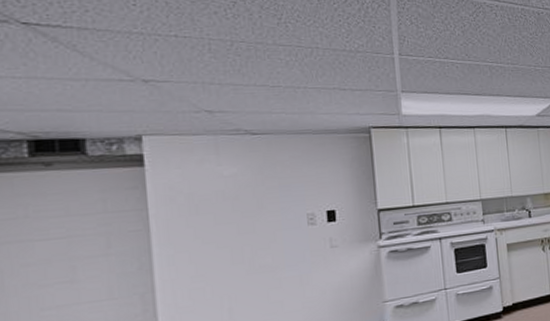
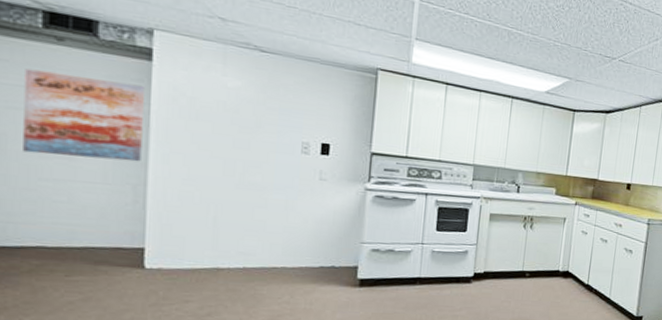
wall art: none [15,192,146,285] -> present [23,68,144,162]

